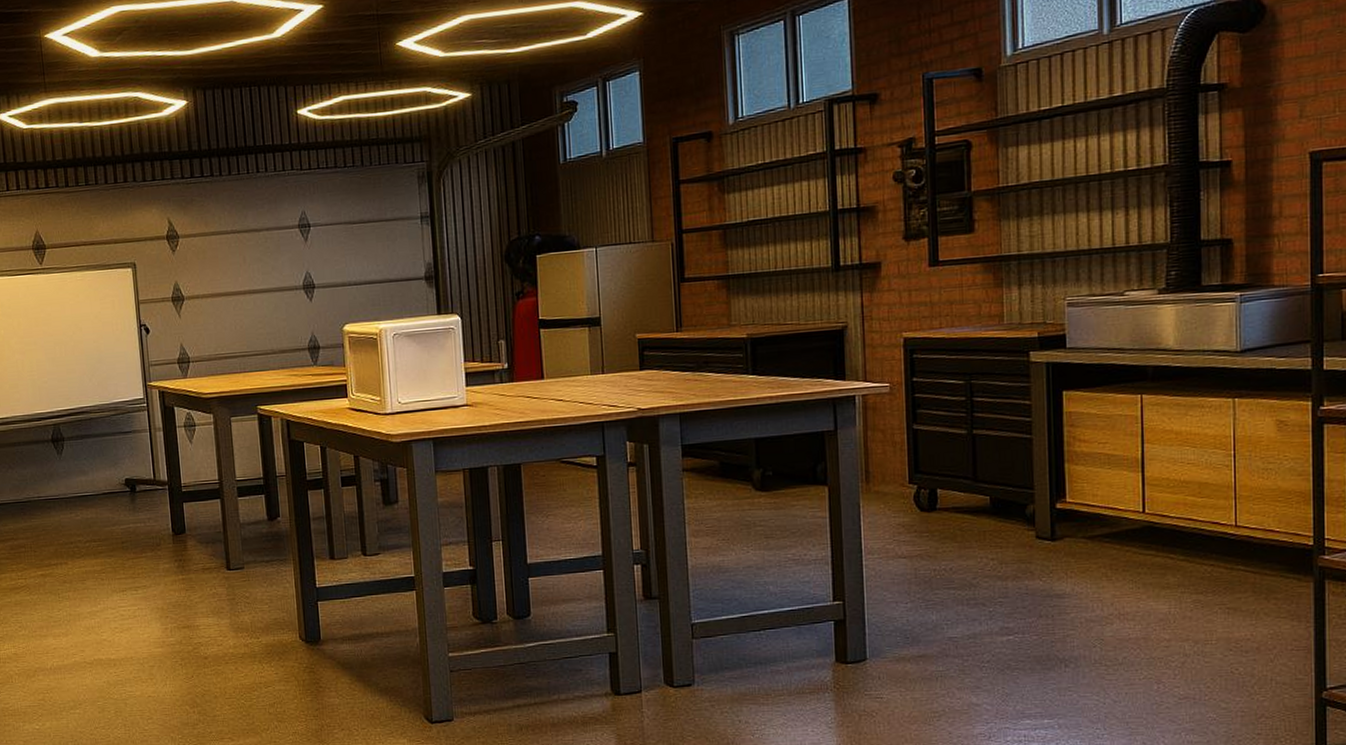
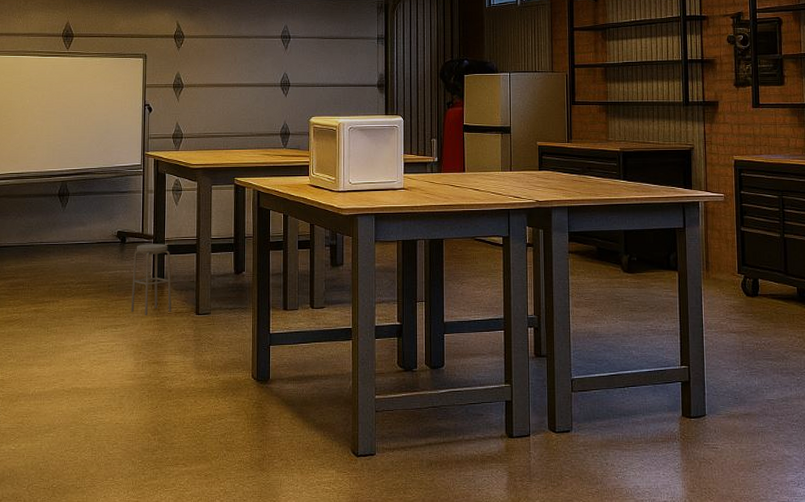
stool: none [147,490,198,574] -> present [130,244,172,315]

